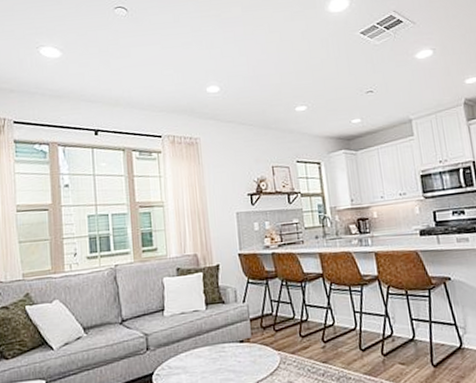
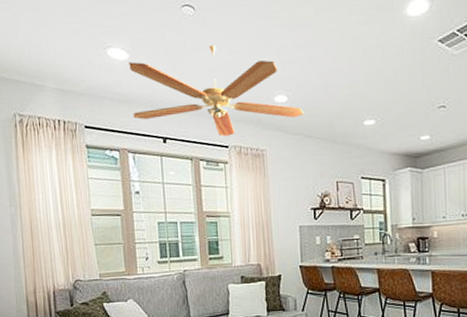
ceiling fan: none [61,42,237,127] -> present [129,45,305,137]

